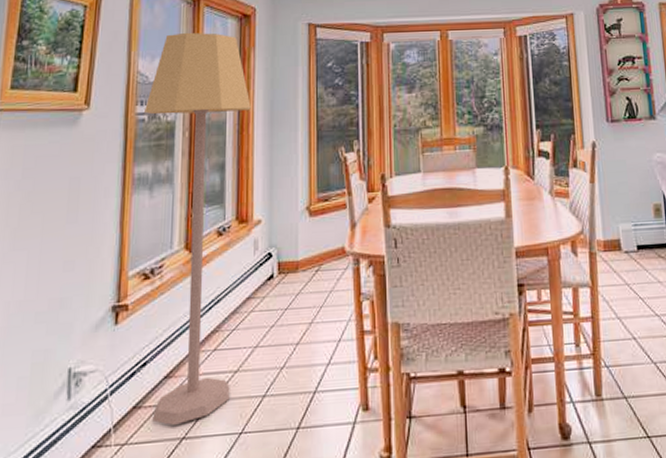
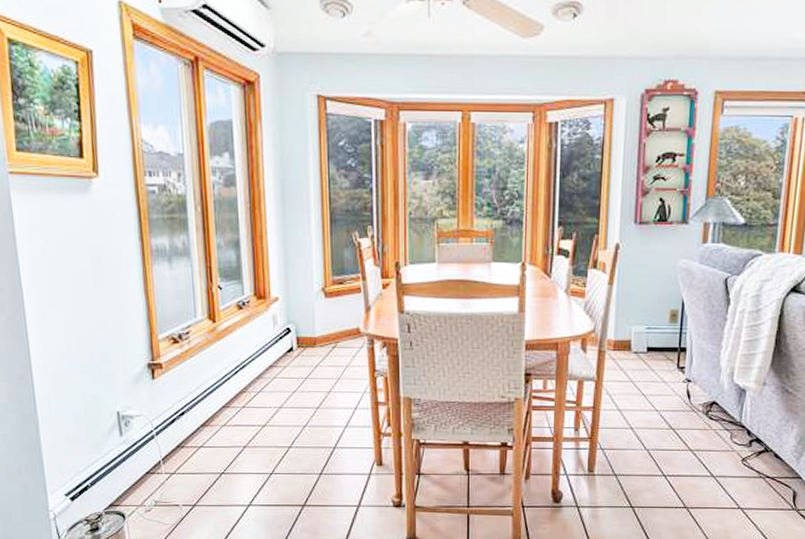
lamp: present [144,32,251,425] -> none [154,98,261,463]

